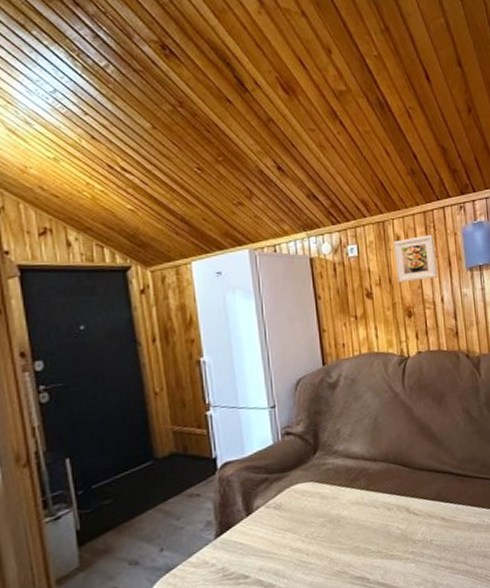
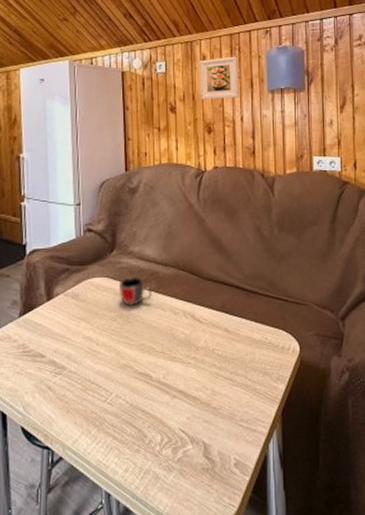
mug: none [325,476,363,509] -> present [118,277,152,306]

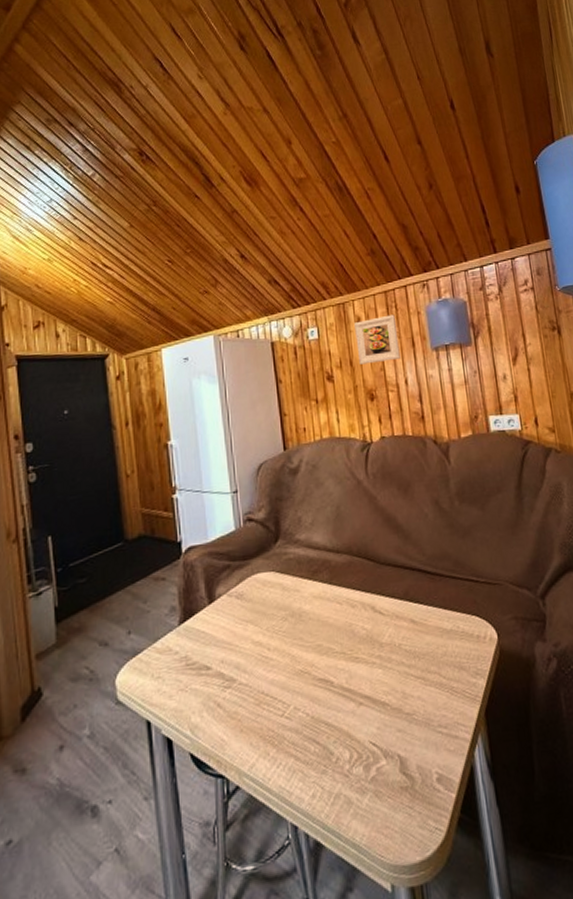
mug: present [118,277,152,306] -> none [287,568,325,602]

